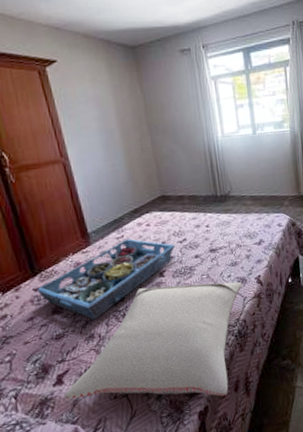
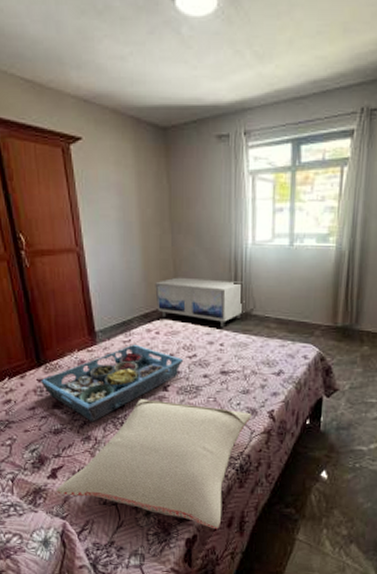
cabinet: none [140,169,223,212] -> present [155,277,245,328]

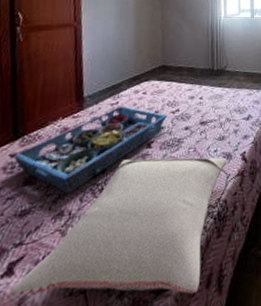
cabinet: present [155,277,245,328] -> none [145,44,220,84]

